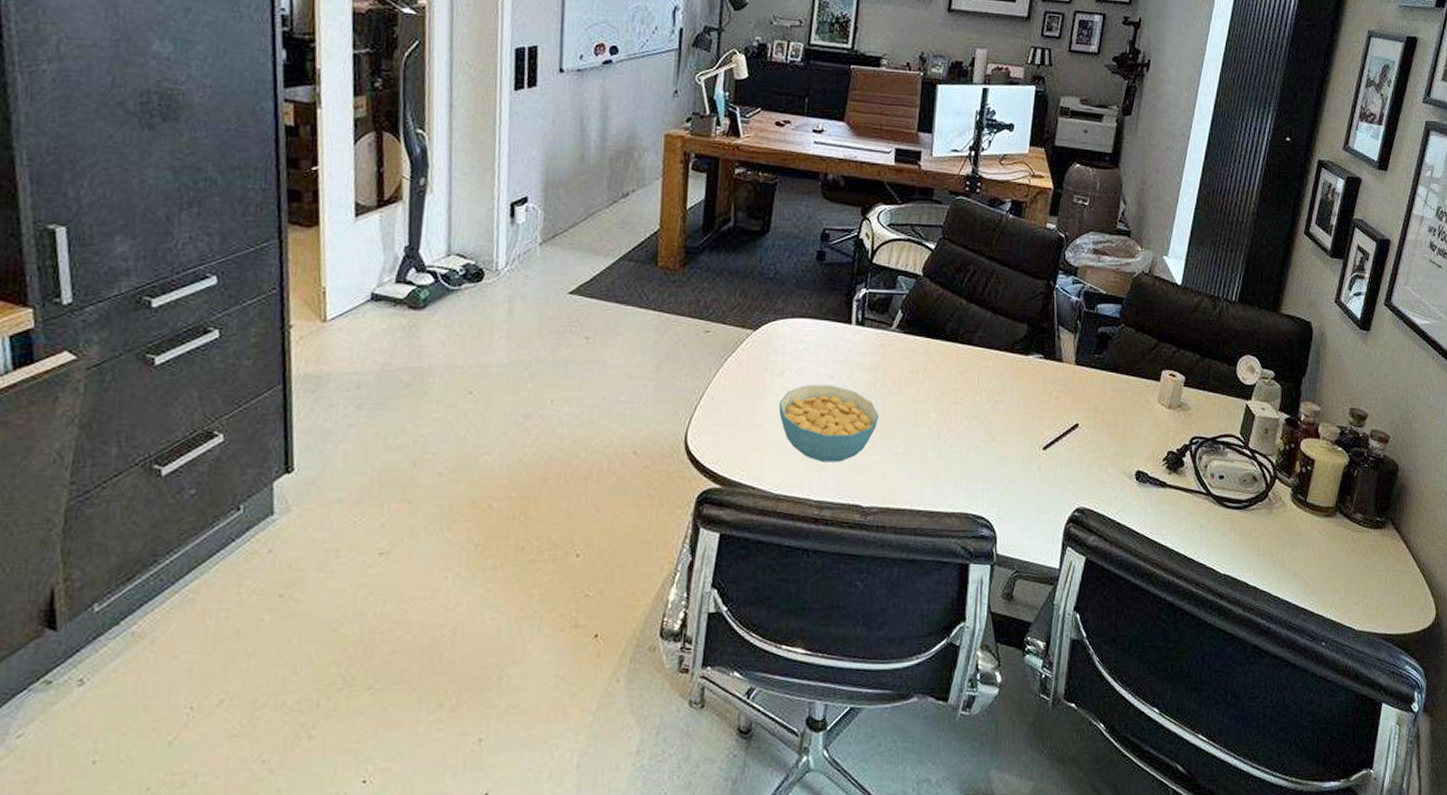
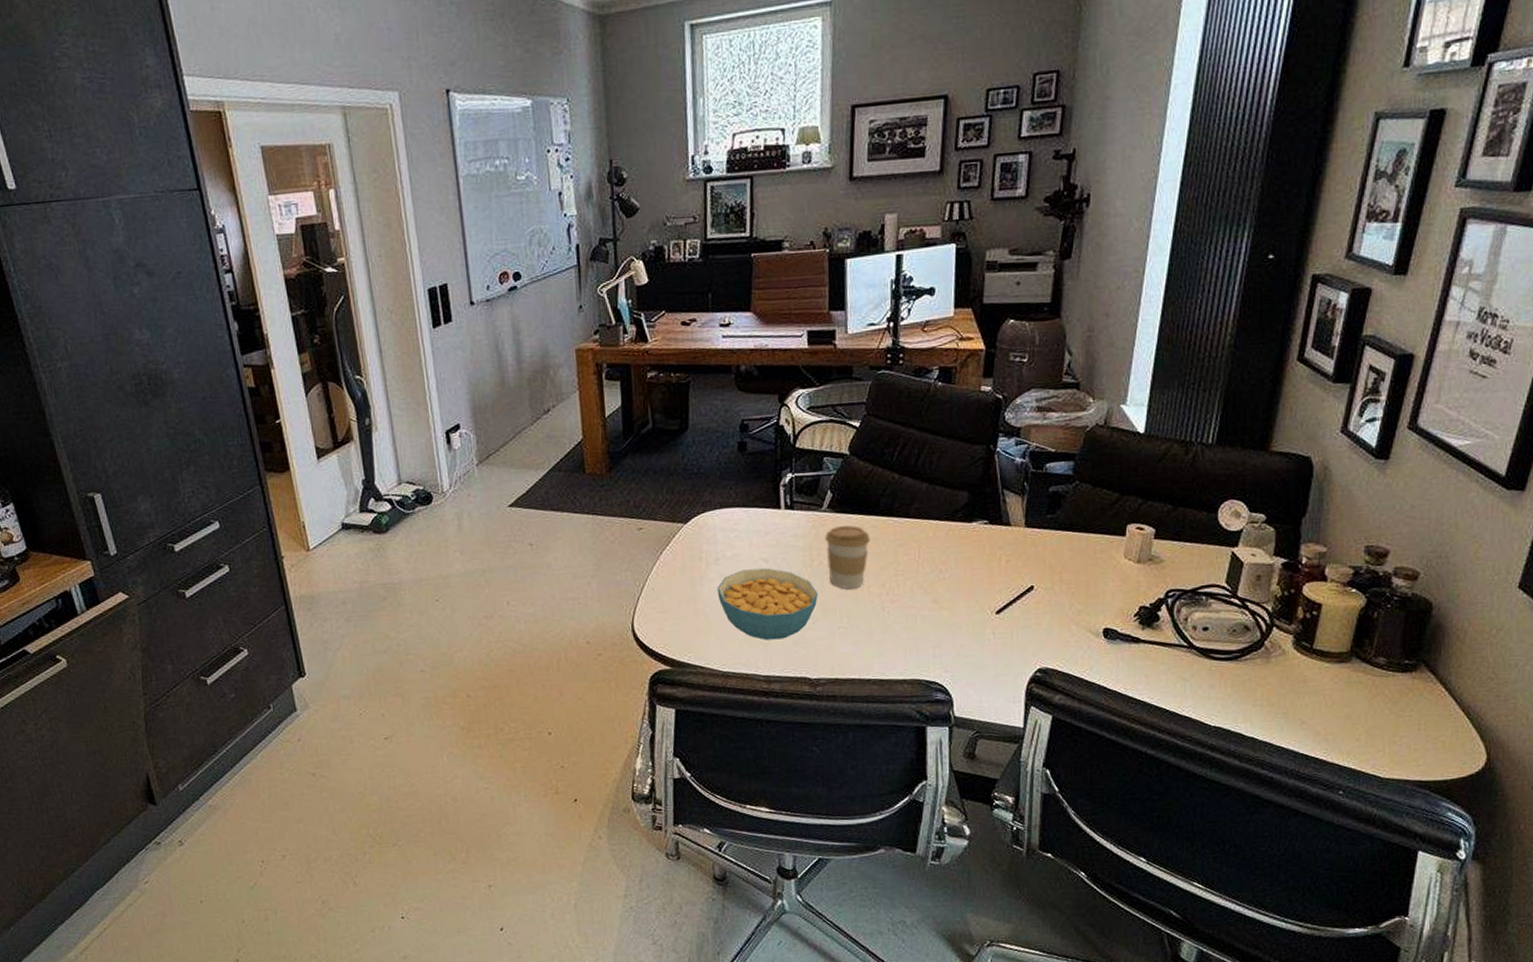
coffee cup: none [891,348,935,414] -> present [825,525,871,590]

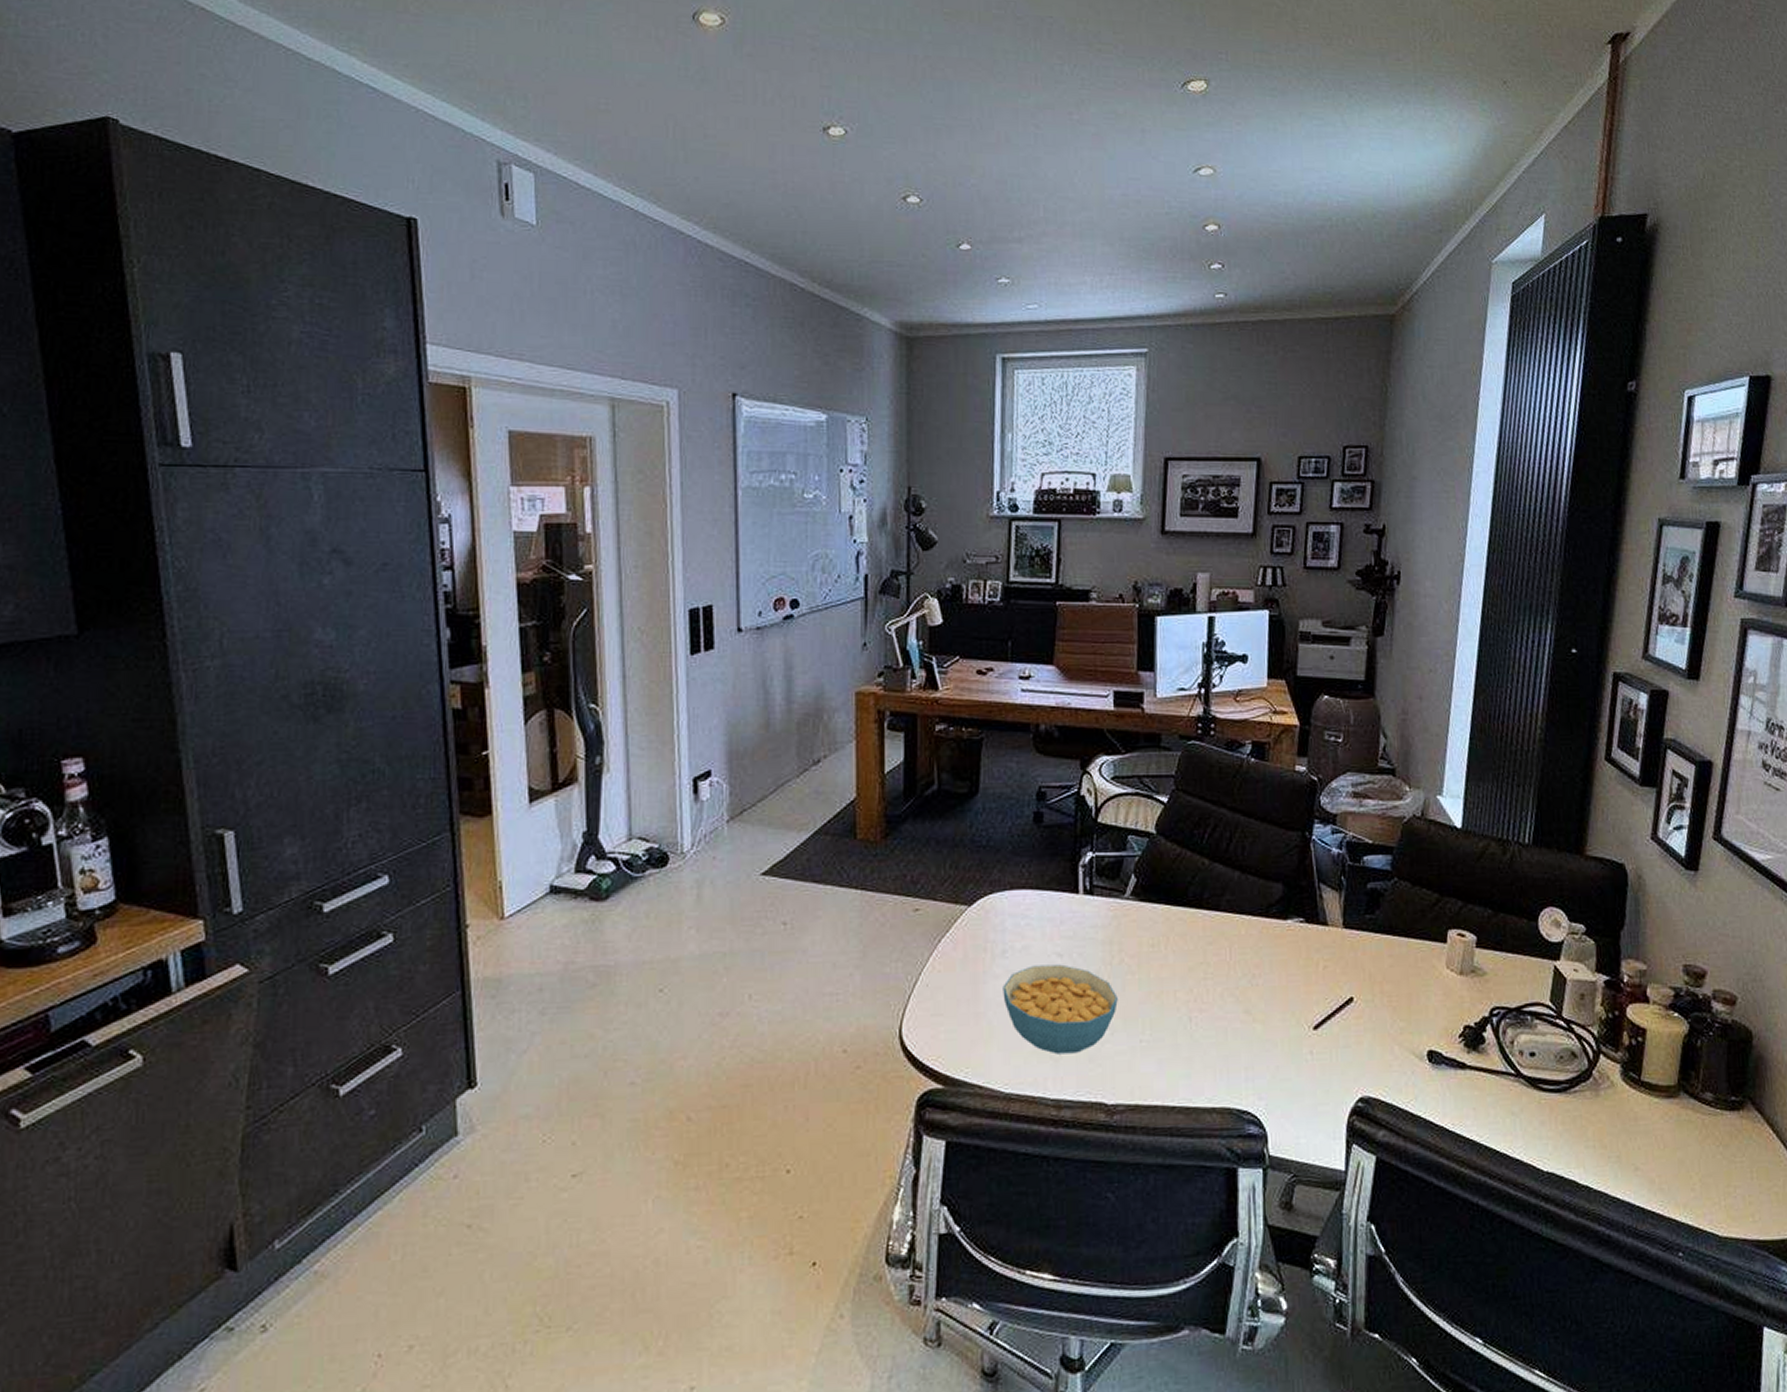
coffee cup: present [825,525,871,590] -> none [1127,917,1178,994]

